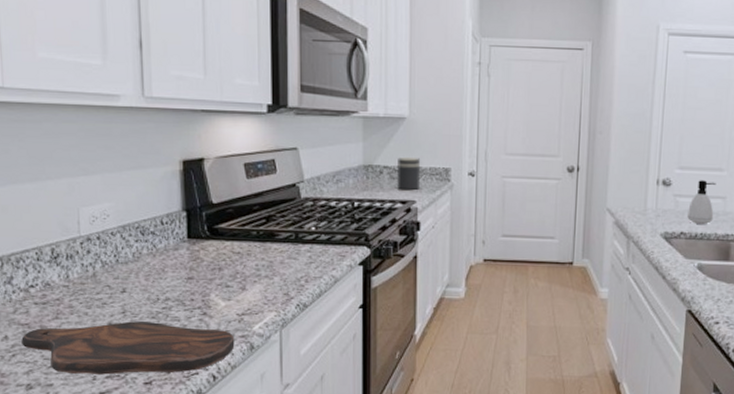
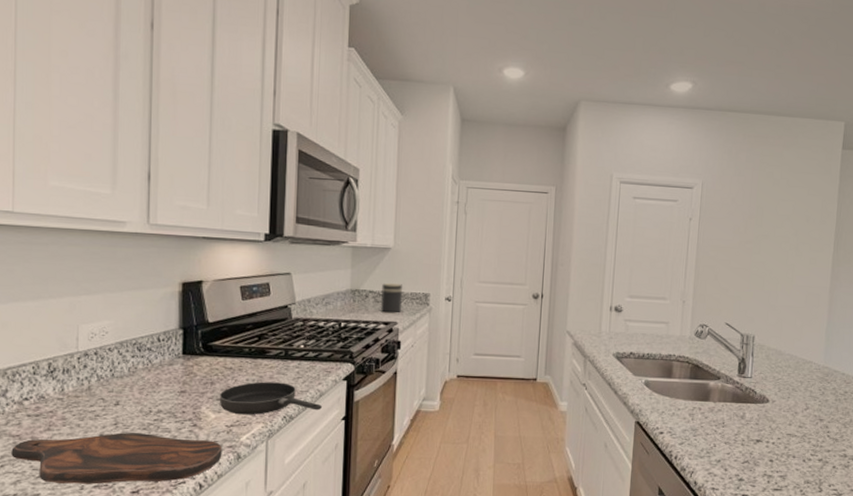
frying pan: none [228,267,338,303] -> present [219,381,323,415]
soap dispenser: present [687,180,716,225] -> none [636,307,661,347]

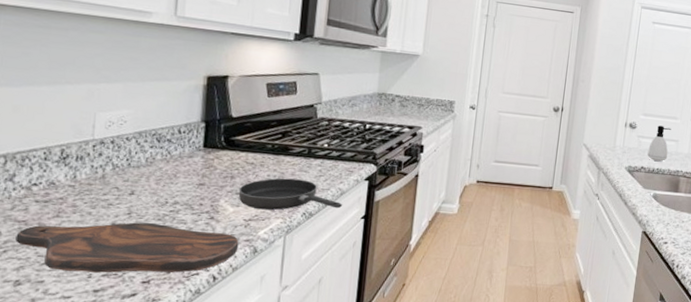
cylinder: present [380,282,403,313] -> none [405,88,429,118]
soap dispenser: none [636,307,661,347] -> present [647,125,672,162]

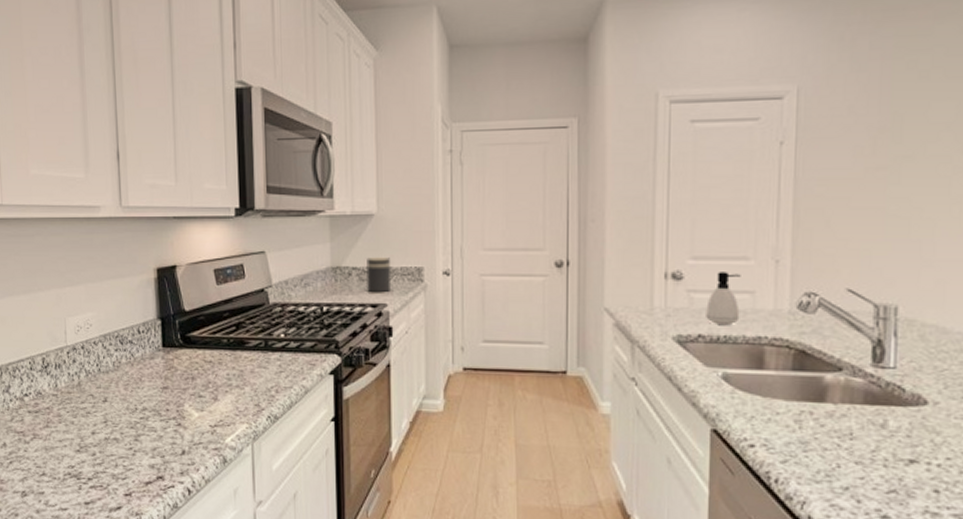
cutting board: present [15,222,239,273] -> none [17,431,208,485]
frying pan: present [238,178,343,210] -> none [201,376,309,414]
cylinder: none [405,88,429,118] -> present [365,256,391,293]

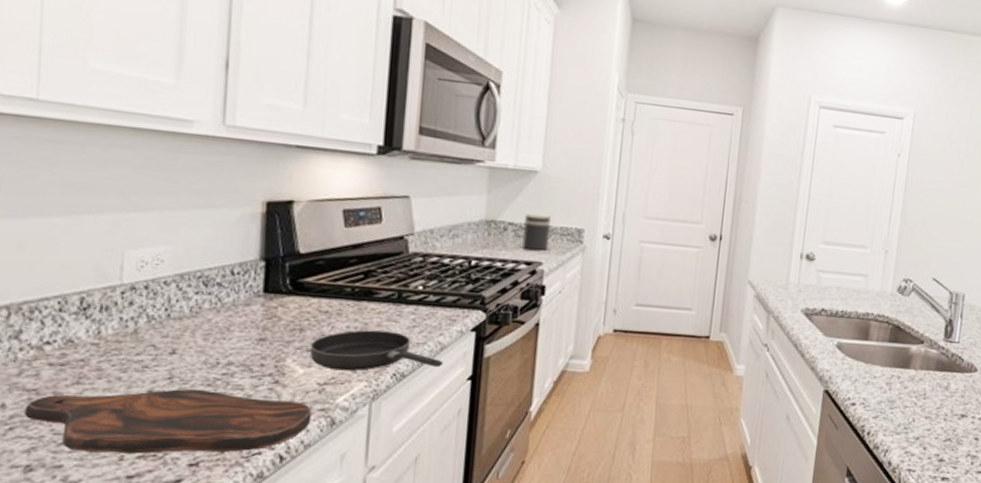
cutting board: none [17,431,208,485] -> present [24,389,312,454]
frying pan: none [201,376,309,414] -> present [309,330,444,371]
soap dispenser: present [706,272,741,326] -> none [829,256,859,303]

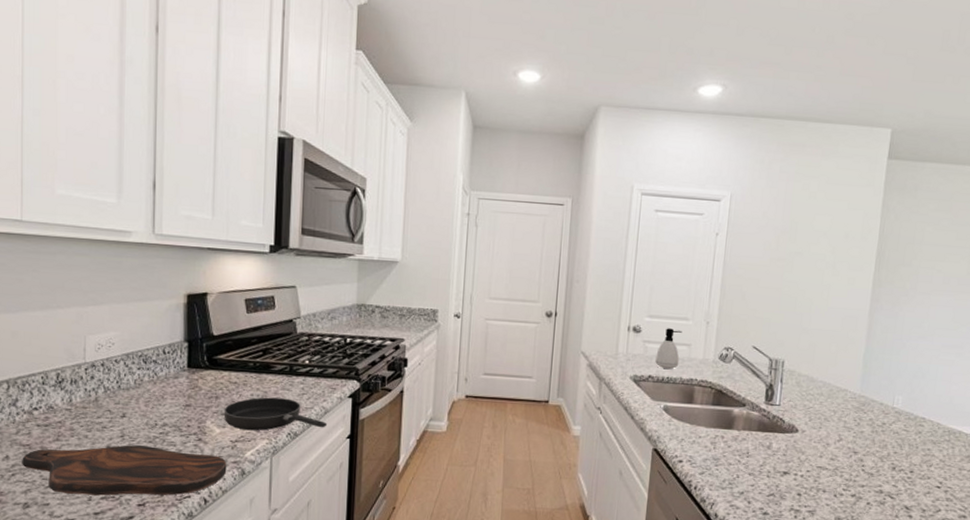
cylinder: present [521,213,552,251] -> none [386,297,411,330]
soap dispenser: none [829,256,859,303] -> present [655,328,682,370]

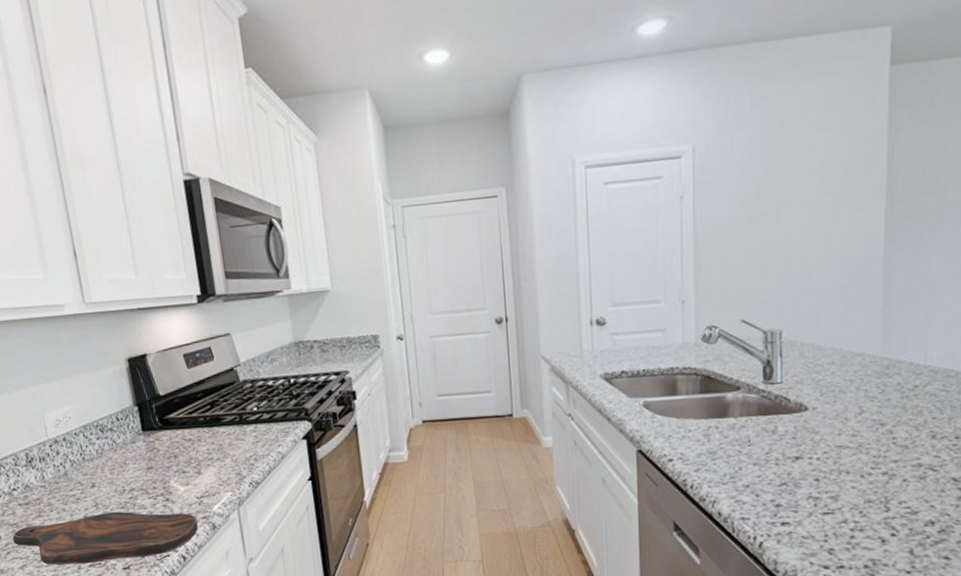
frying pan: present [223,397,328,431] -> none [184,448,287,485]
soap dispenser: present [655,328,682,370] -> none [627,314,655,362]

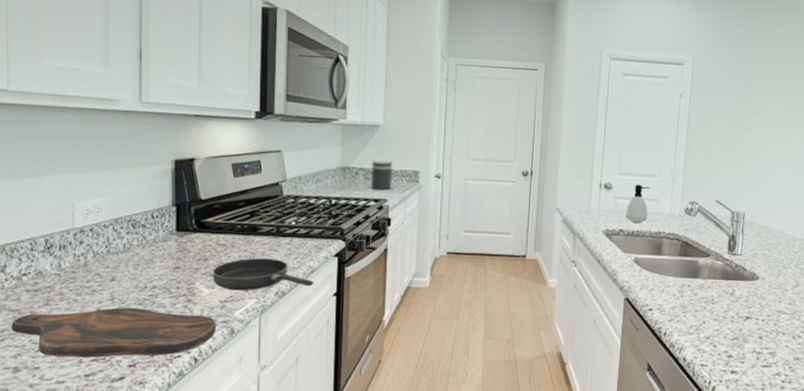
frying pan: none [184,448,287,485] -> present [212,258,314,291]
cylinder: none [326,328,351,362] -> present [370,160,393,190]
soap dispenser: none [627,314,655,362] -> present [625,184,650,224]

